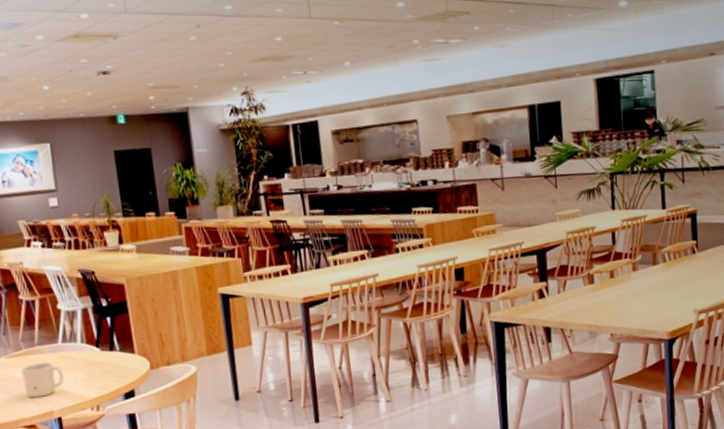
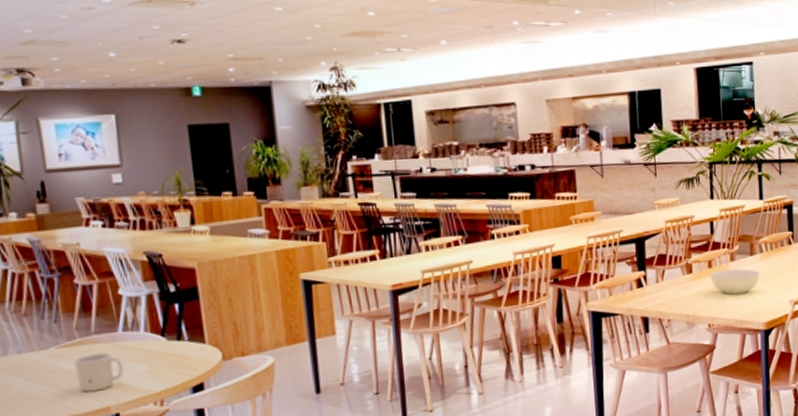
bowl: none [612,278,664,305] -> present [710,268,760,295]

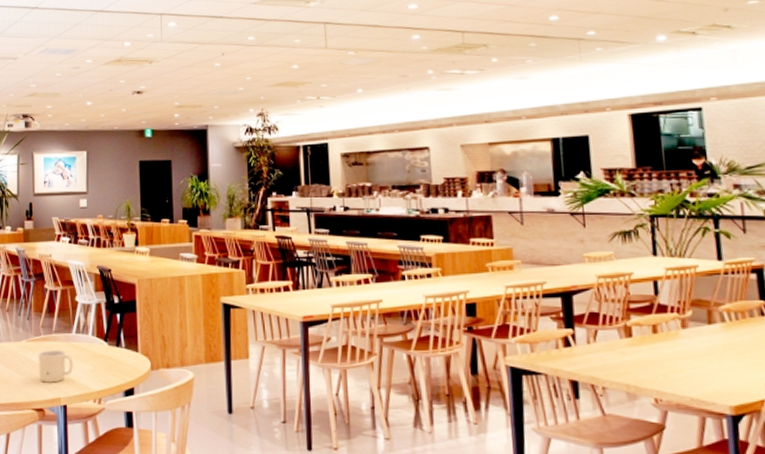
bowl: present [710,268,760,295] -> none [656,337,723,368]

